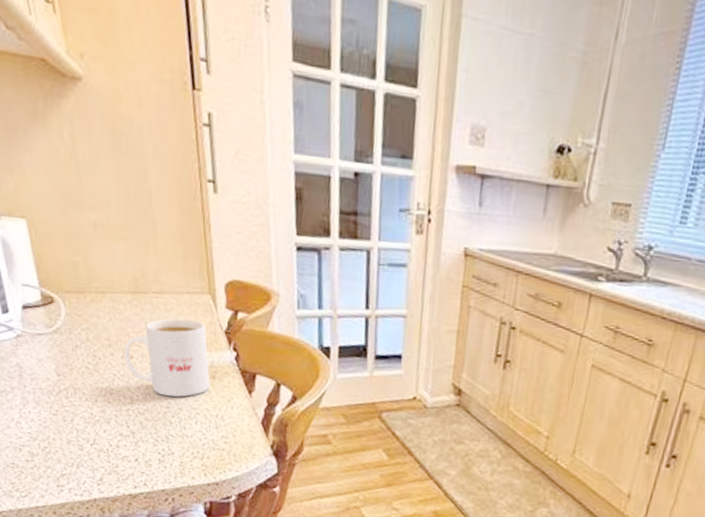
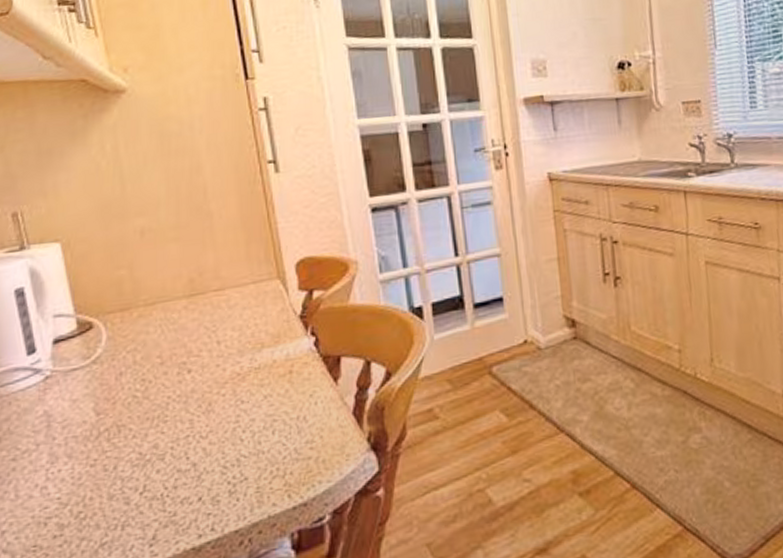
mug: present [124,318,210,397] -> none [180,311,287,409]

